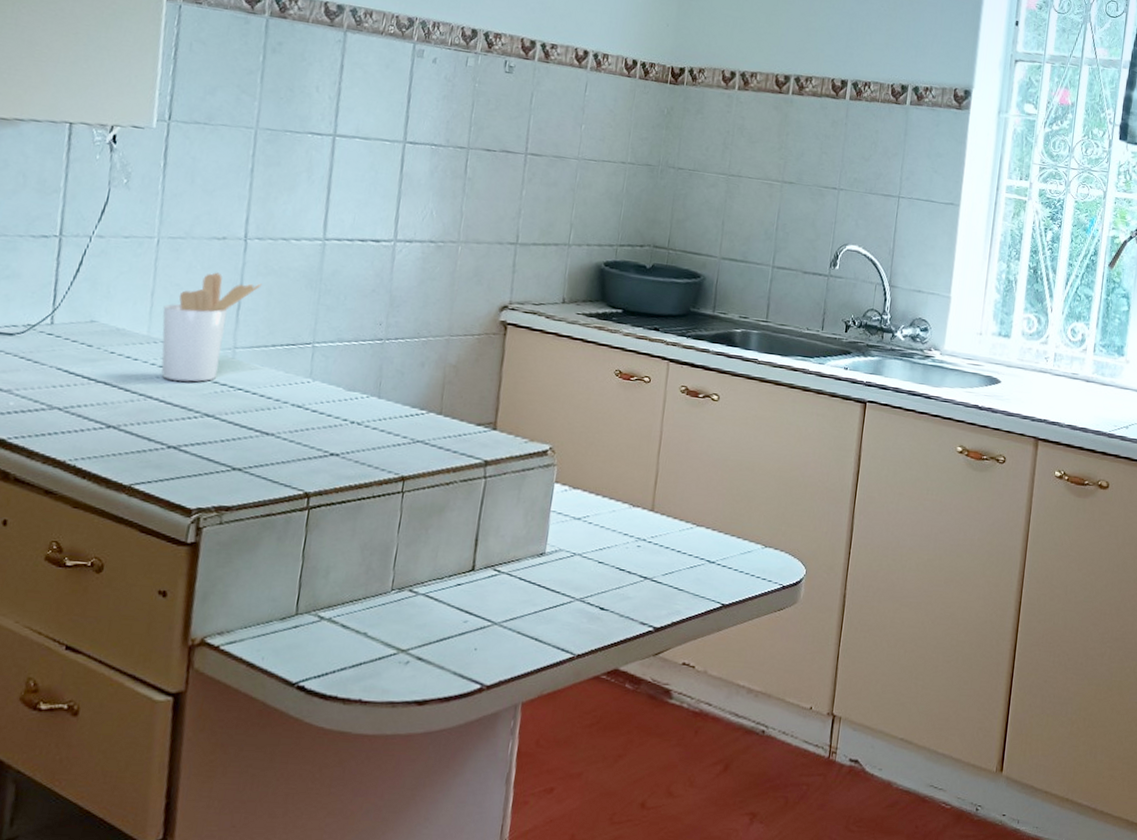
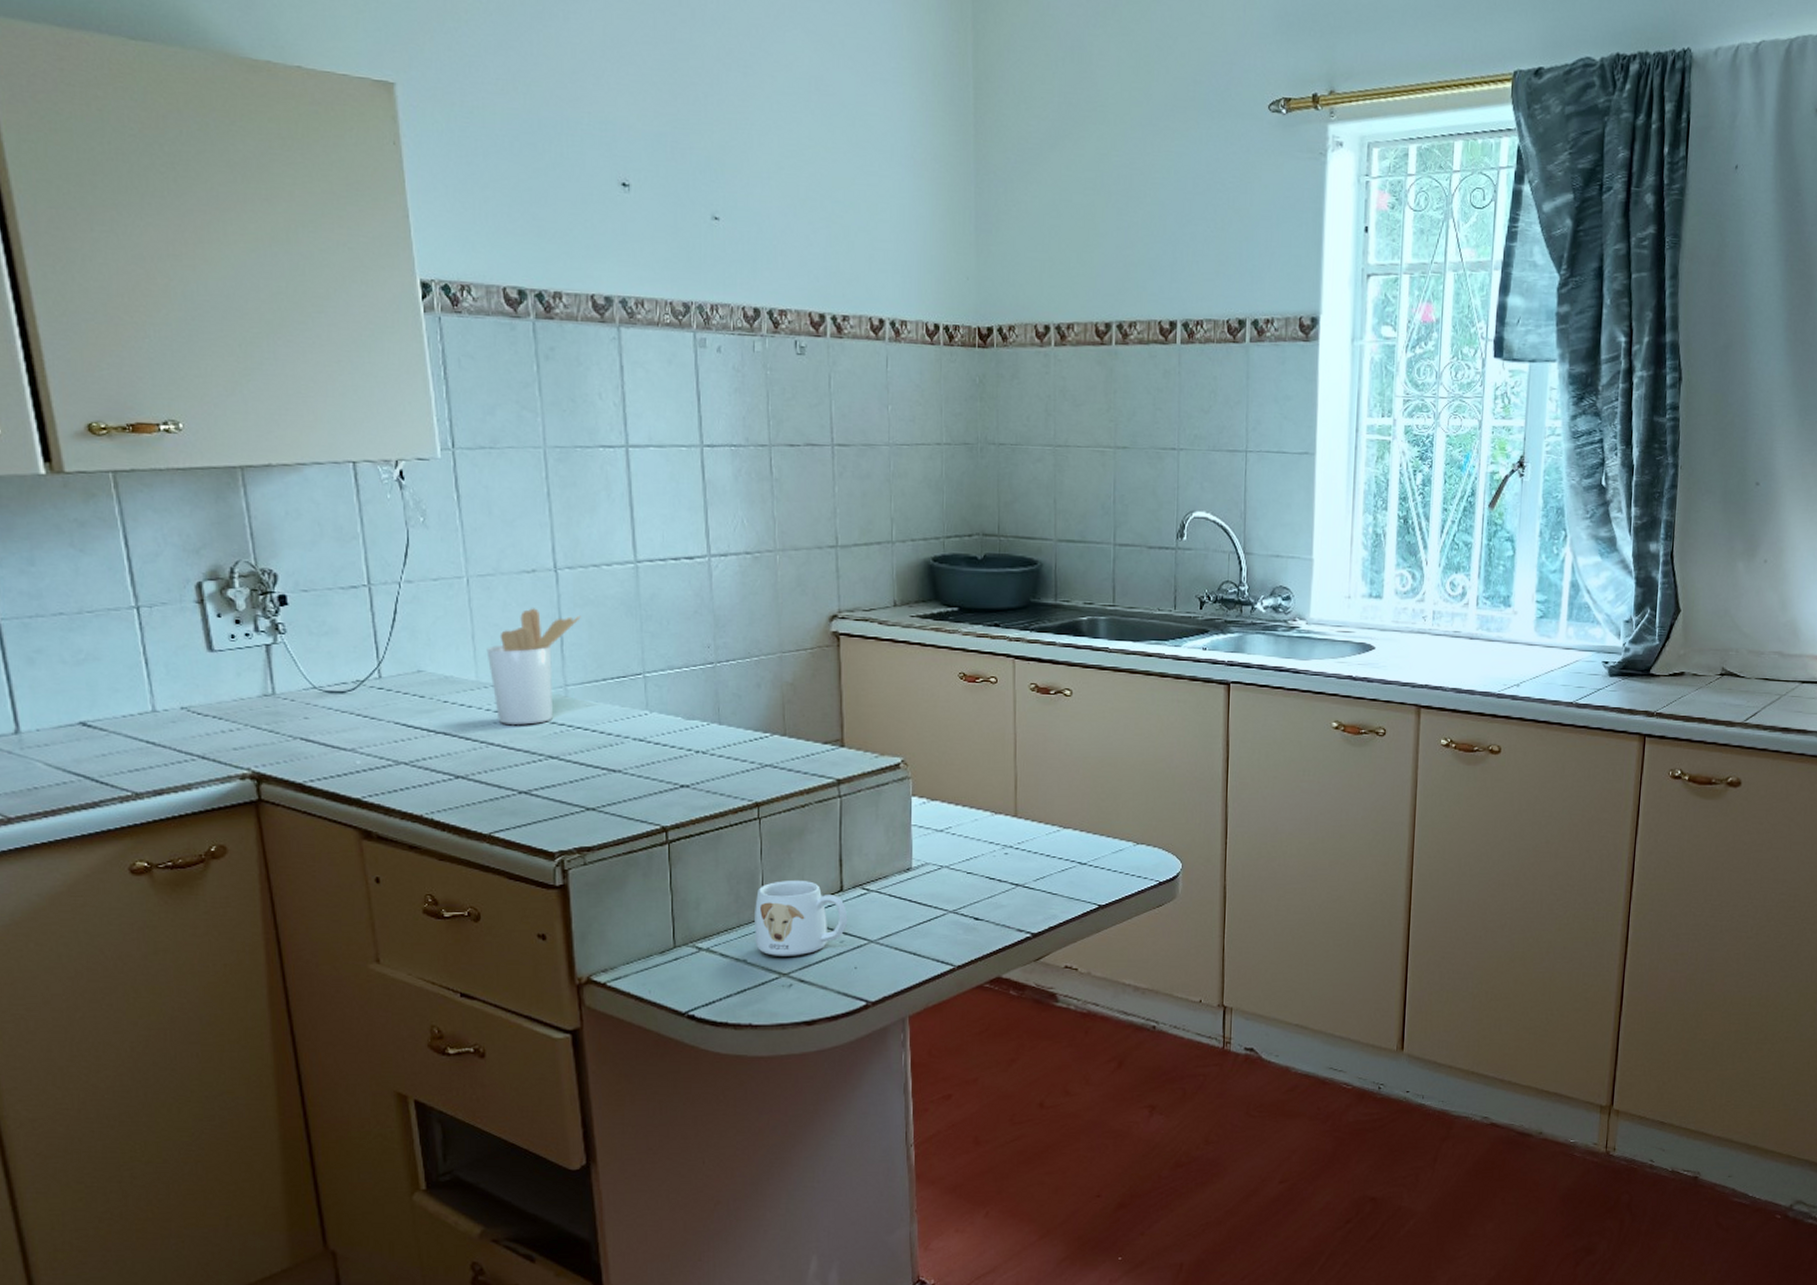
mug: none [378,555,476,633] -> present [755,879,848,956]

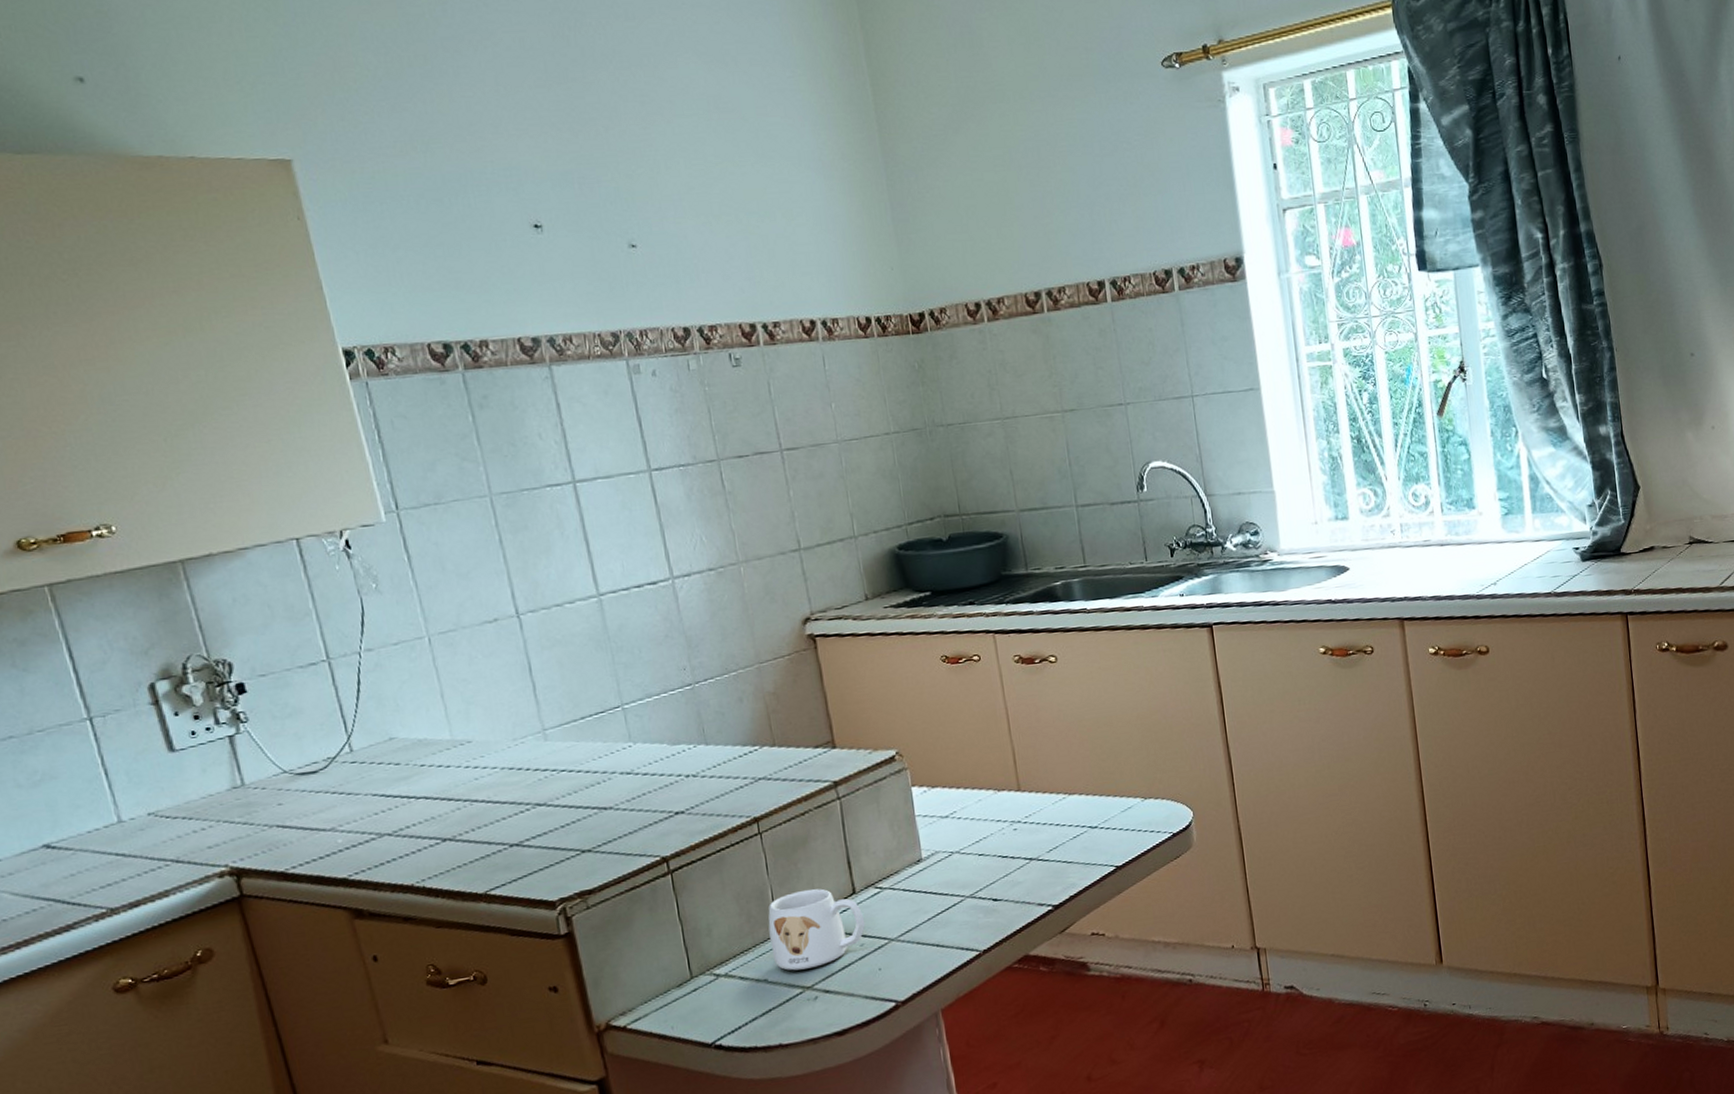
utensil holder: present [486,608,581,726] -> none [457,657,550,779]

